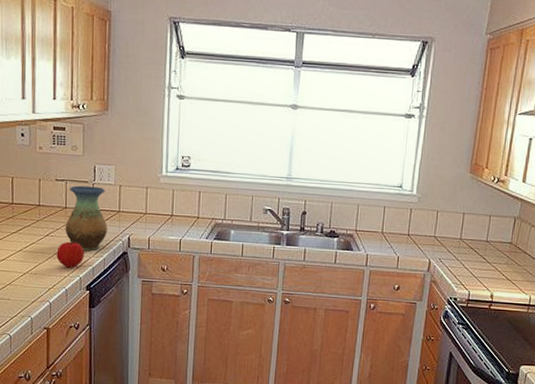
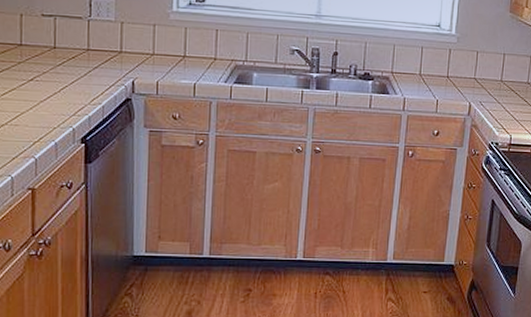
fruit: present [56,240,85,268] -> none [43,85,79,117]
vase: present [65,185,108,250] -> none [53,22,107,97]

